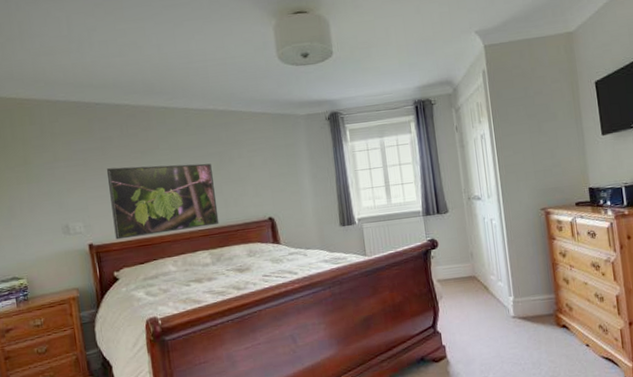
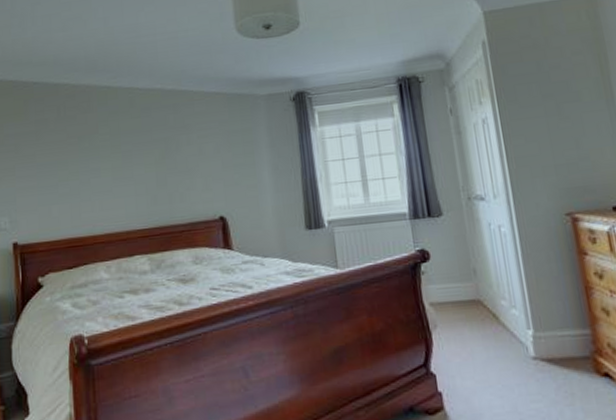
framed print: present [106,163,219,240] -> none [39,150,162,239]

